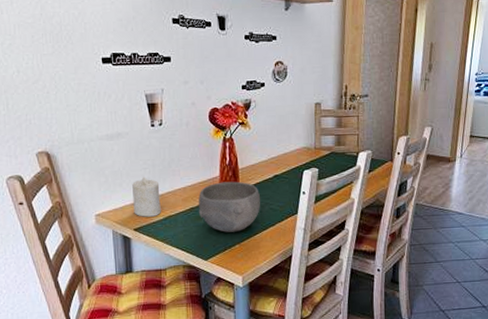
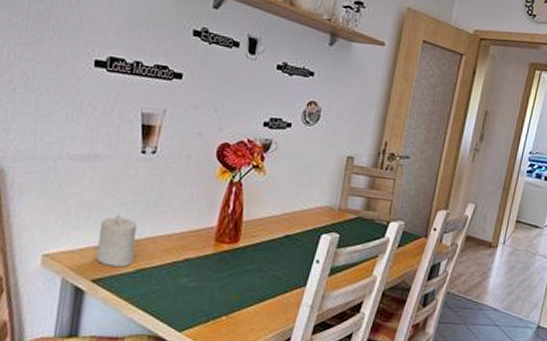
bowl: present [198,181,261,233] -> none [181,234,264,300]

